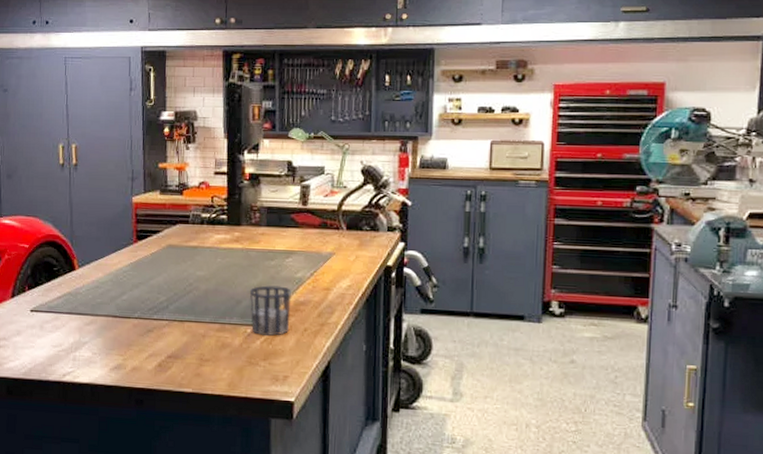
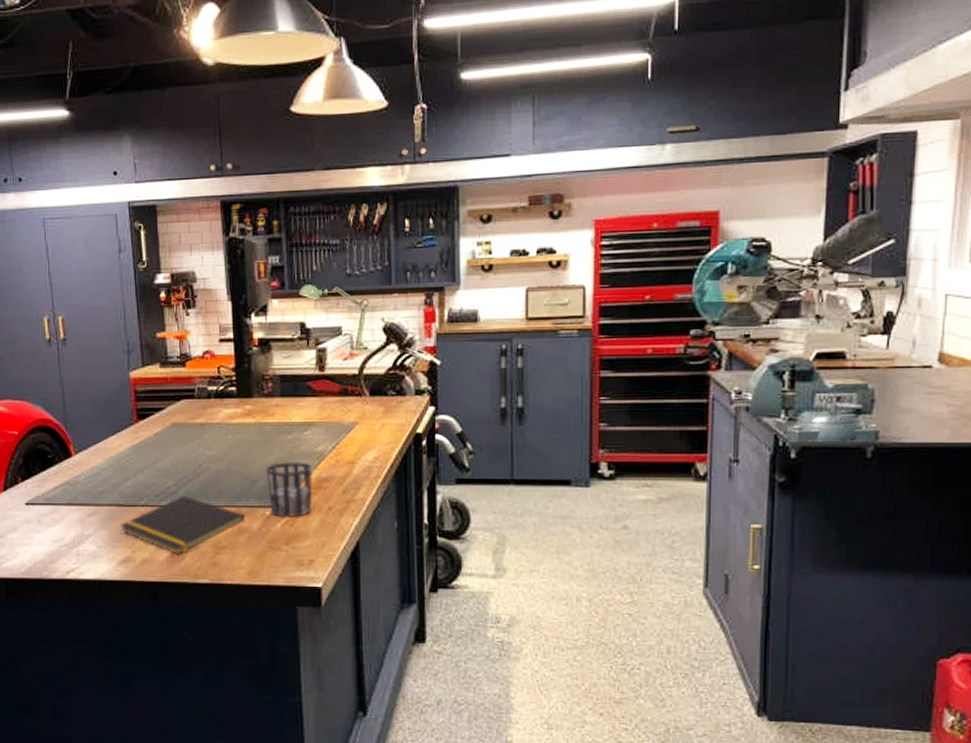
notepad: none [114,311,228,365] -> present [120,496,245,555]

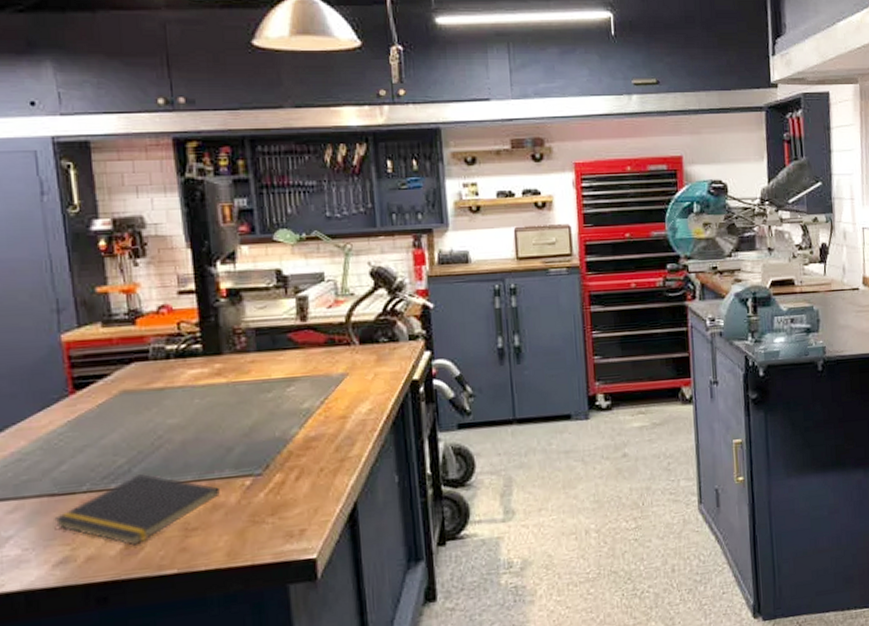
cup: present [267,462,312,517] -> none [244,421,300,486]

